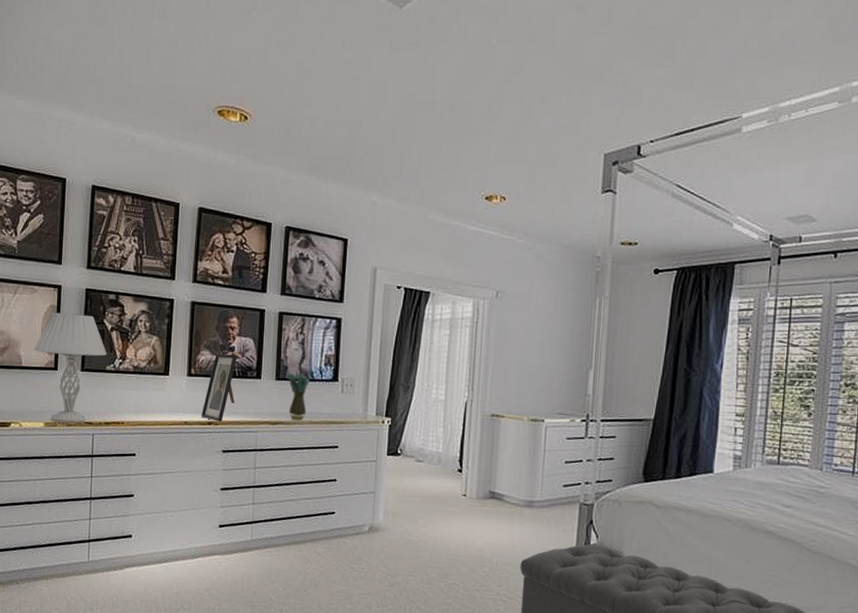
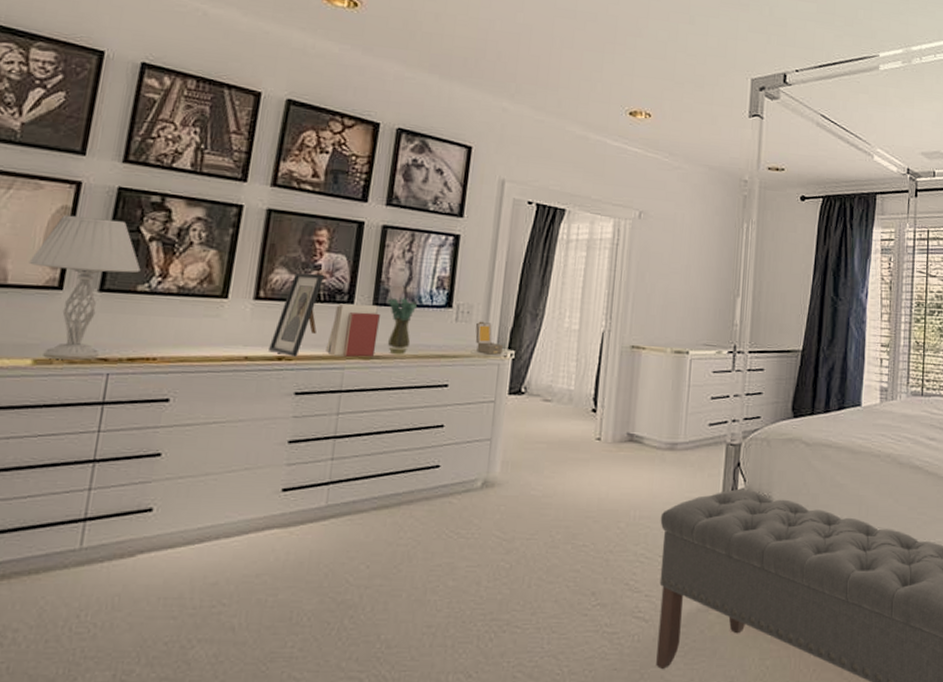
books: none [243,379,282,423] -> present [326,303,380,358]
jewelry box: none [355,392,385,423] -> present [471,321,508,357]

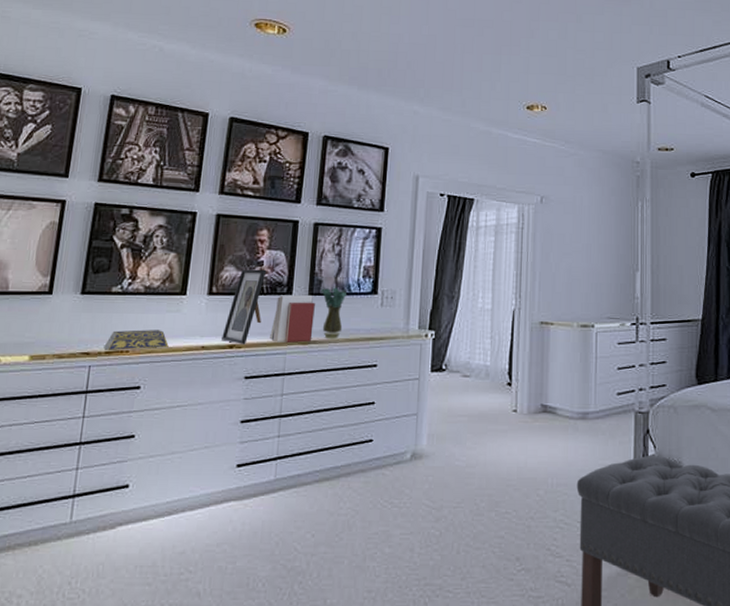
table lamp: present [28,214,141,361] -> none [25,229,114,356]
decorative box: none [125,335,205,359] -> present [104,329,169,351]
jewelry box: present [471,321,508,357] -> none [395,305,428,337]

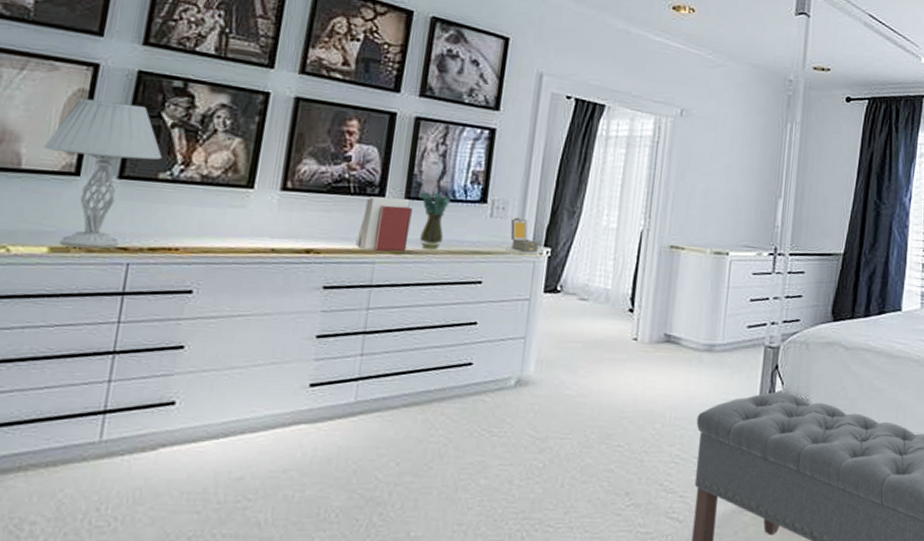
table lamp: none [25,229,114,356] -> present [43,98,162,249]
decorative box: present [104,329,169,351] -> none [146,224,230,249]
picture frame: present [222,269,267,344] -> none [296,163,355,250]
jewelry box: none [395,305,428,337] -> present [505,217,544,254]

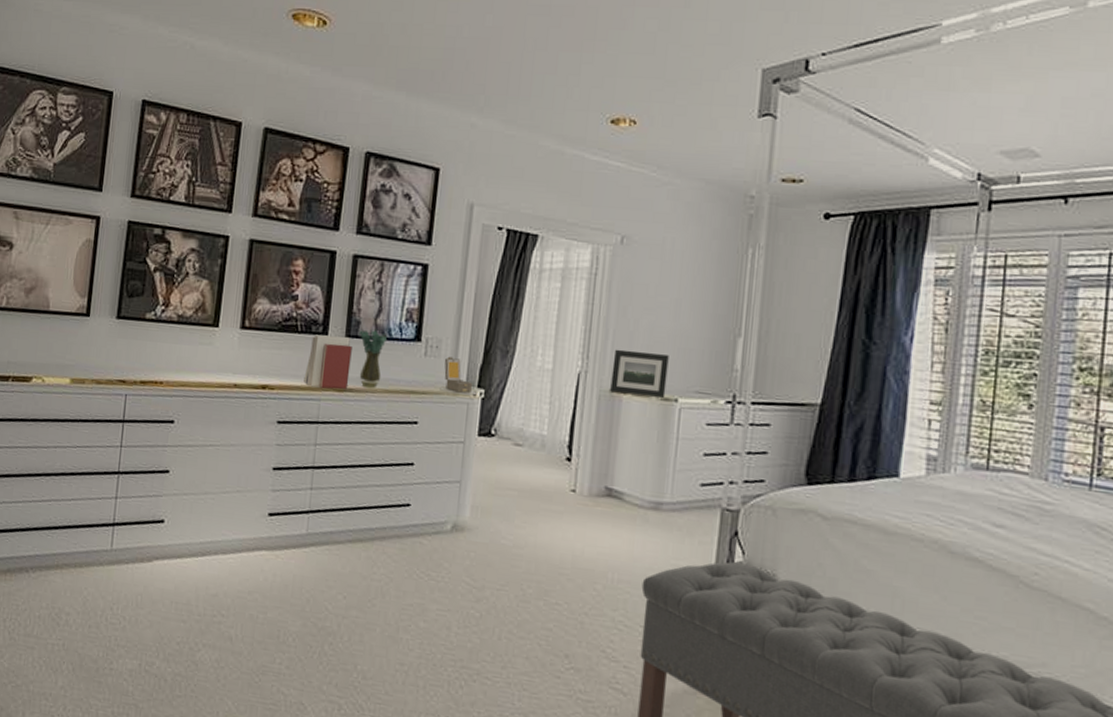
table lamp: present [43,98,162,249] -> none [64,247,148,381]
picture frame: none [670,209,722,253] -> present [610,349,669,399]

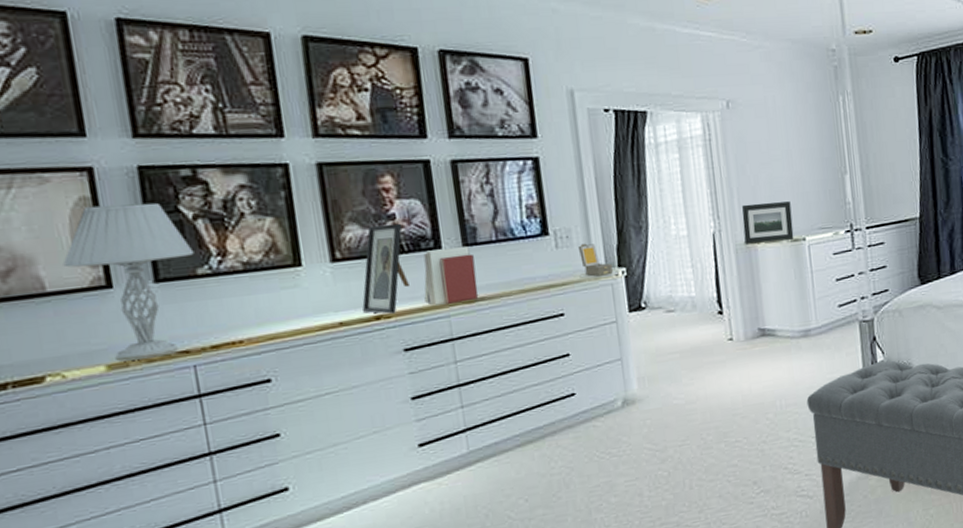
table lamp: none [64,247,148,381] -> present [62,202,194,362]
picture frame: none [254,302,302,386] -> present [362,223,409,314]
vase: present [358,327,387,390] -> none [476,230,514,294]

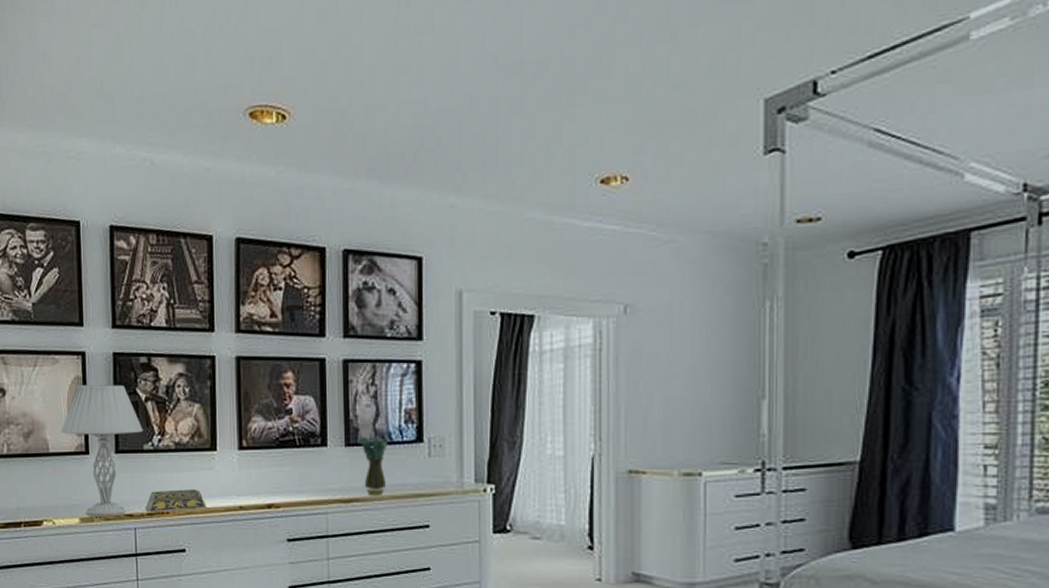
decorative box: none [207,311,296,345] -> present [145,489,207,513]
picture frame: present [362,223,409,314] -> none [259,418,297,504]
books: present [423,246,479,306] -> none [308,446,354,502]
vase: none [476,230,514,294] -> present [357,433,387,497]
jewelry box: present [579,243,619,279] -> none [448,454,487,492]
picture frame: present [741,201,794,244] -> none [628,426,688,474]

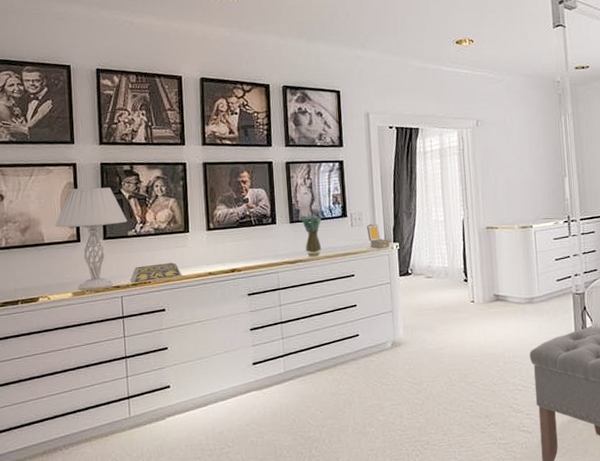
jewelry box: none [448,454,487,492] -> present [366,224,394,250]

